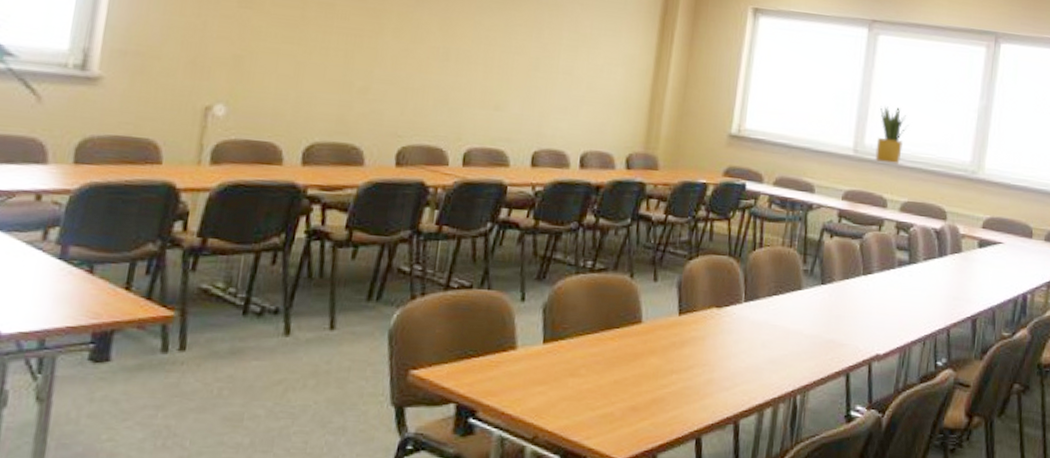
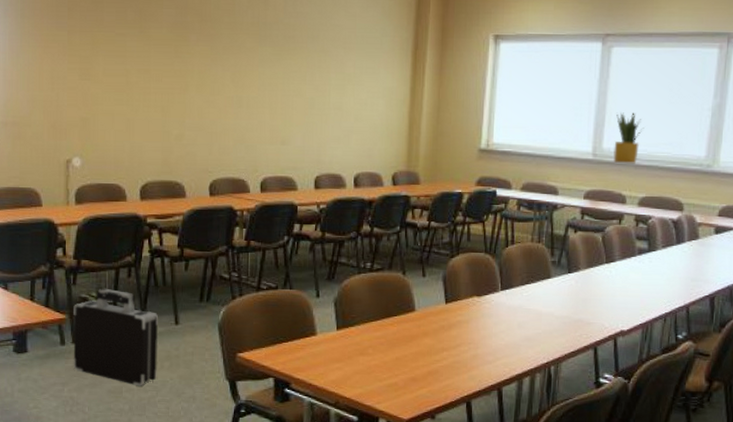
briefcase: none [175,277,307,412] -> present [73,288,158,386]

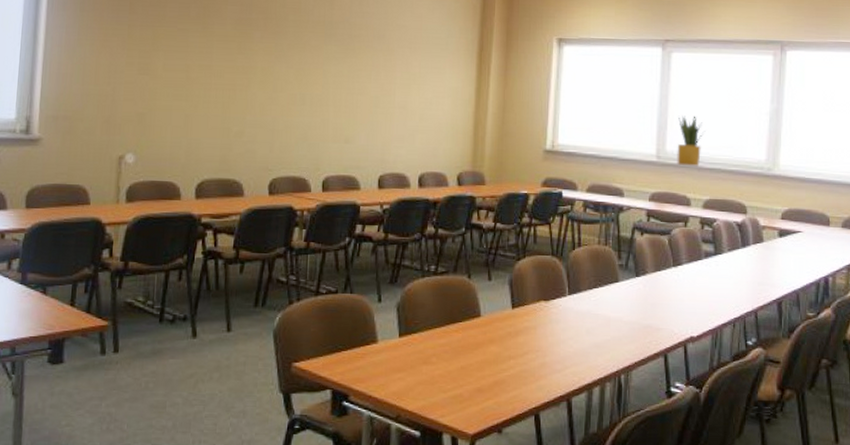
briefcase: present [73,288,158,386] -> none [113,292,209,400]

